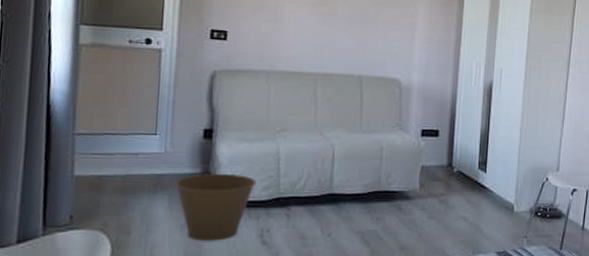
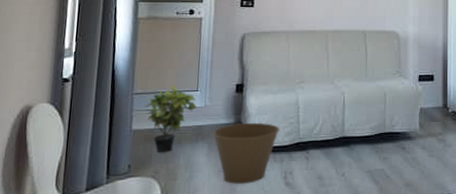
potted plant: none [90,126,155,202] -> present [145,85,197,152]

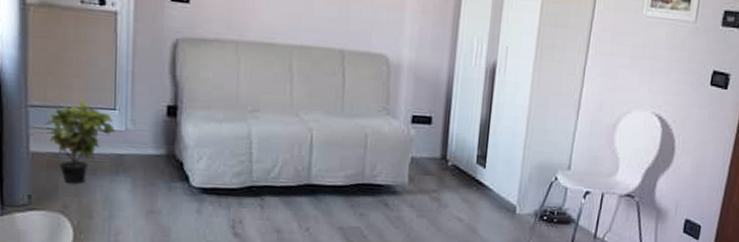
basket: present [213,122,280,184] -> none [138,156,227,230]

